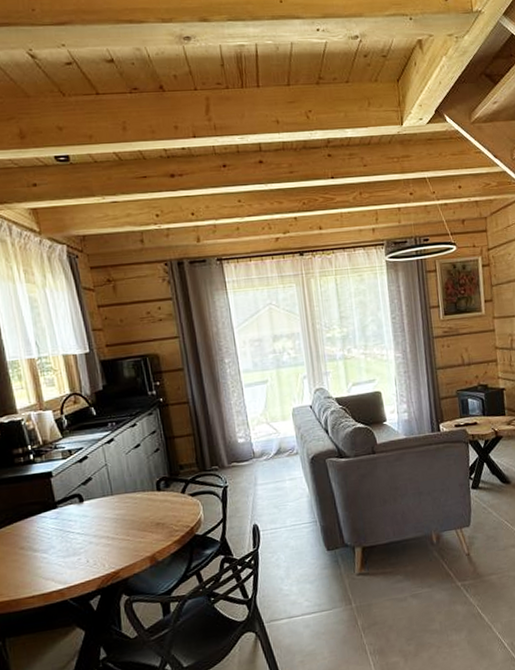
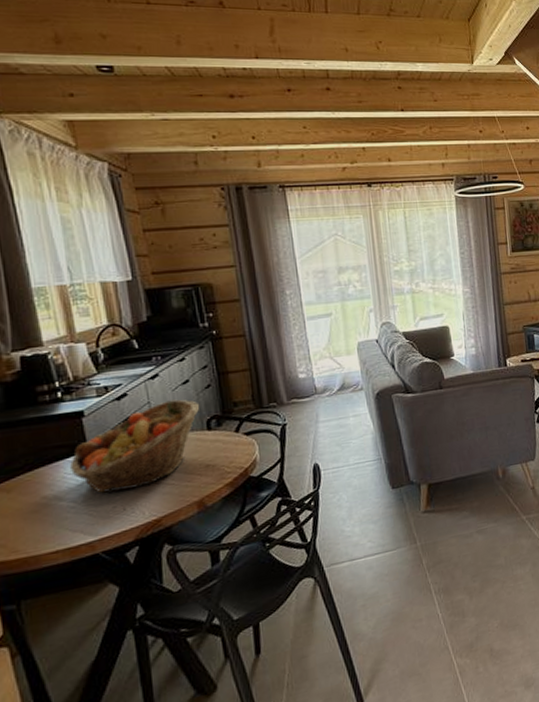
fruit basket: none [42,462,150,546] -> present [70,399,200,493]

